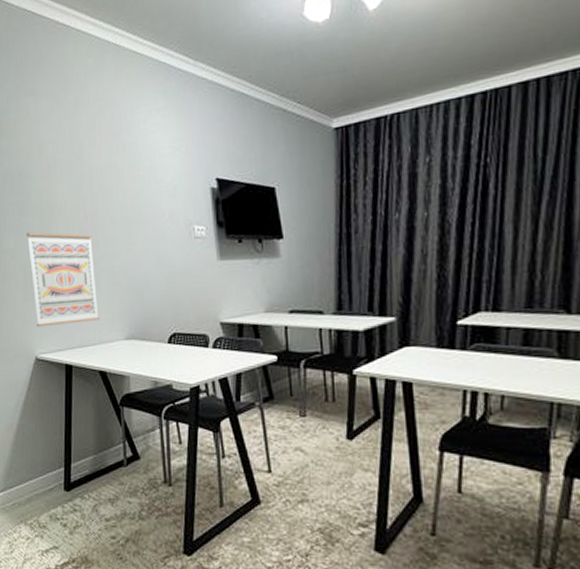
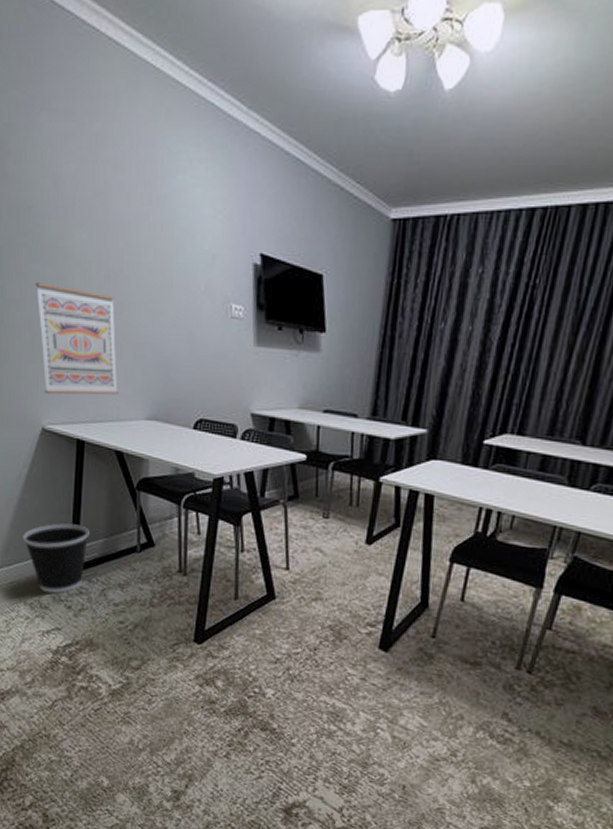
wastebasket: none [22,444,80,513] -> present [23,523,90,594]

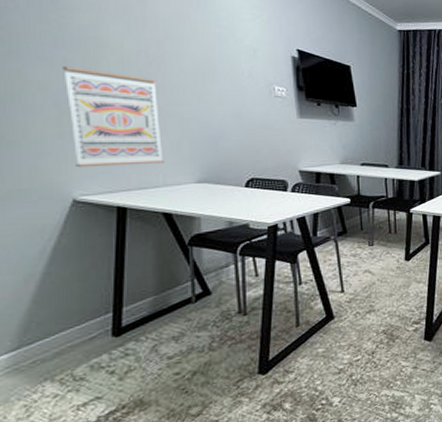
wastebasket: present [23,523,90,594] -> none [49,287,136,364]

